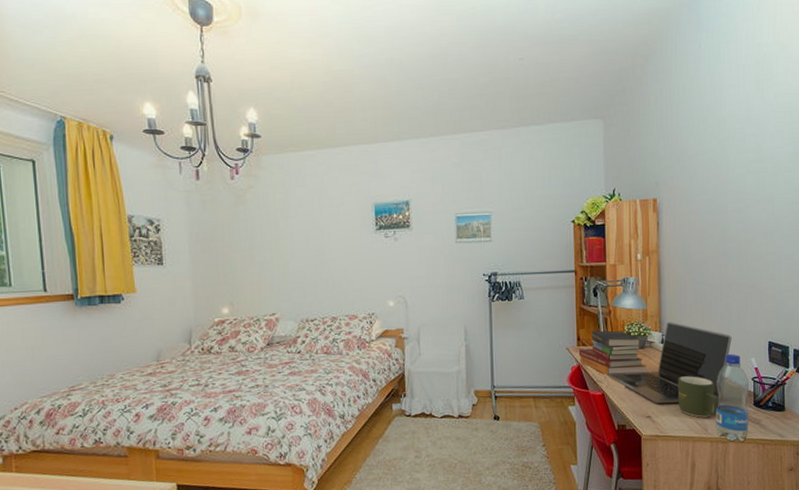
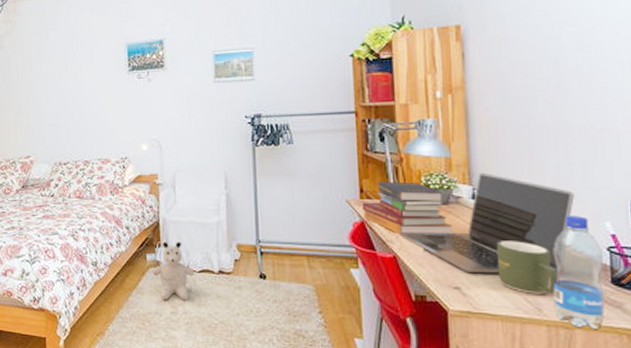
stuffed animal: none [398,391,437,447] -> present [152,242,195,301]

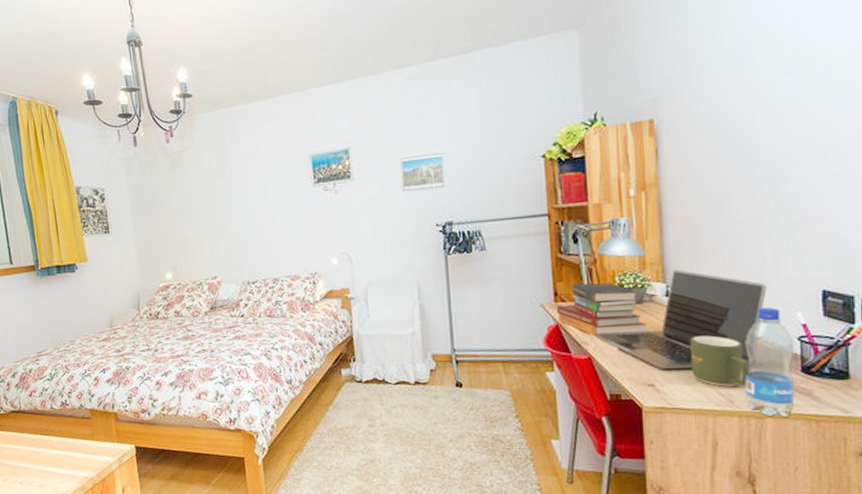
stuffed animal: present [152,242,195,301] -> none [348,355,391,414]

